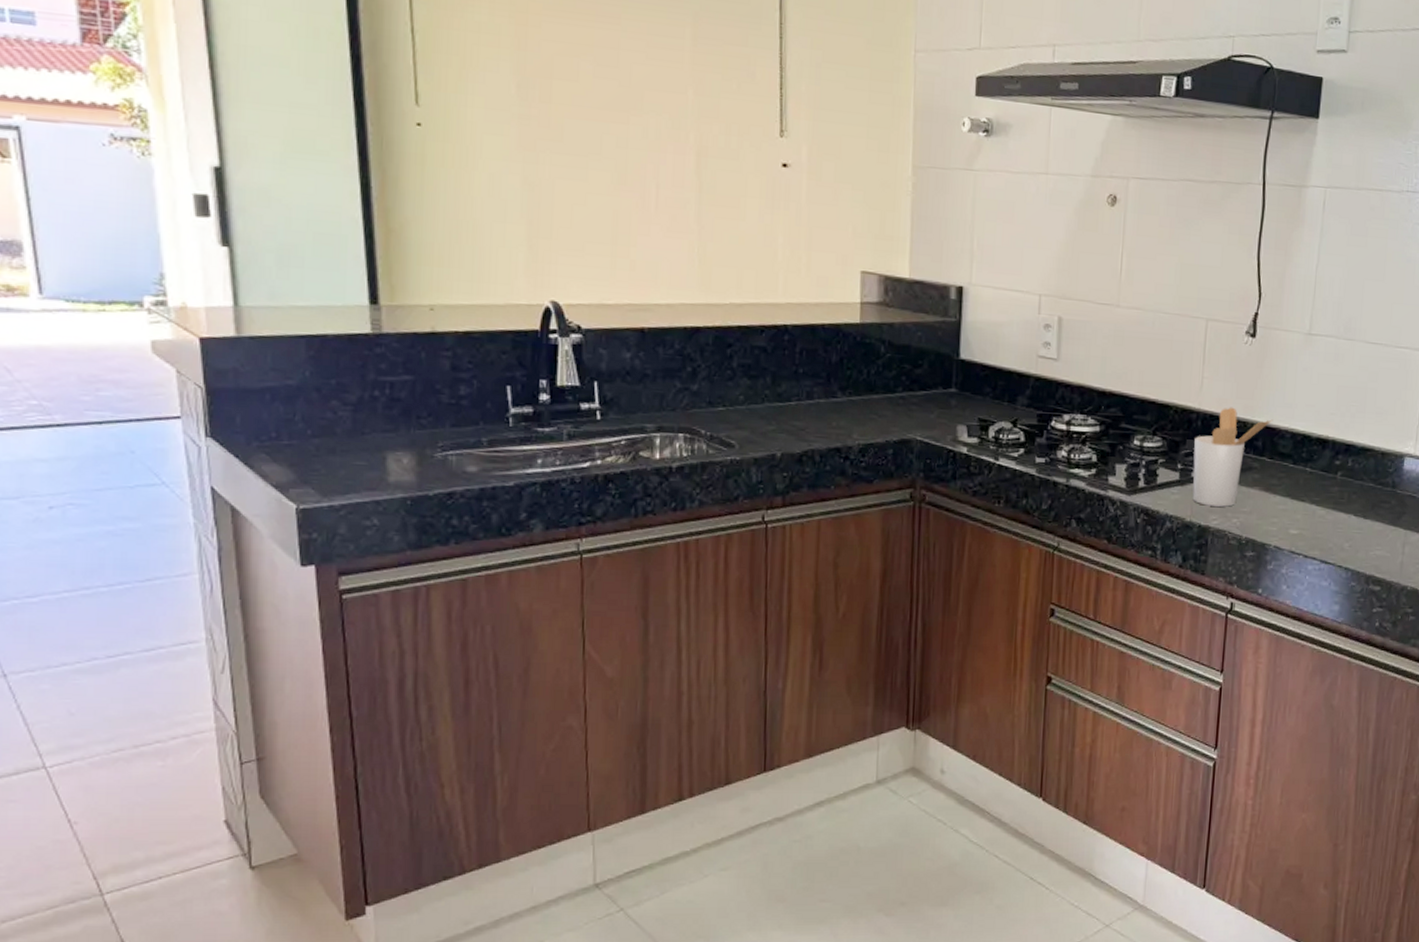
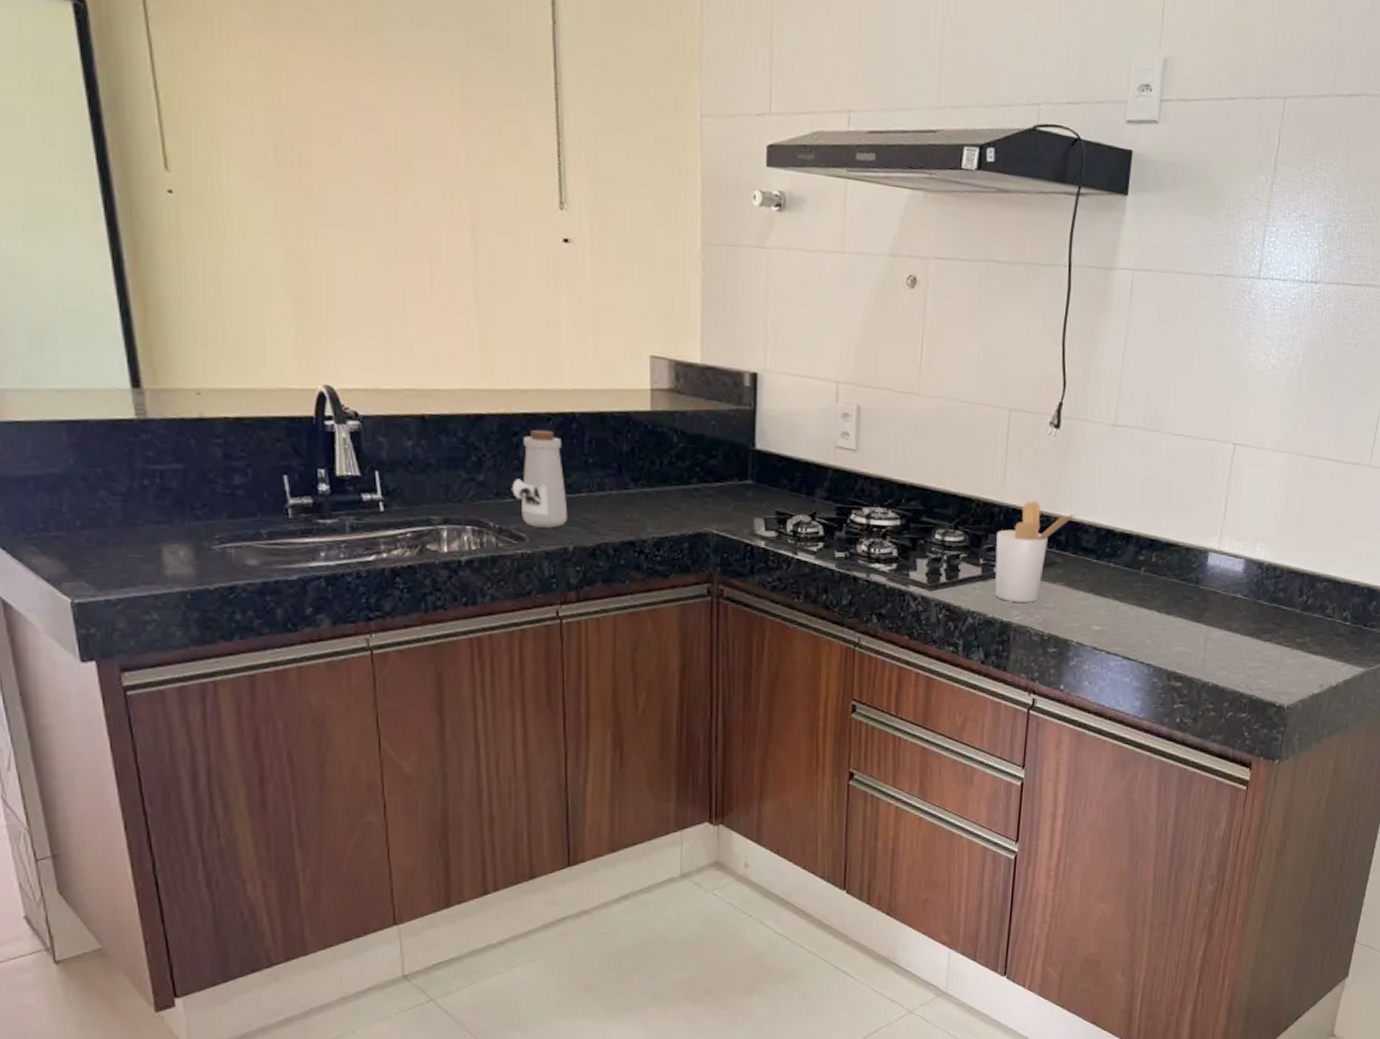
bottle: none [724,341,777,436] -> present [512,429,568,528]

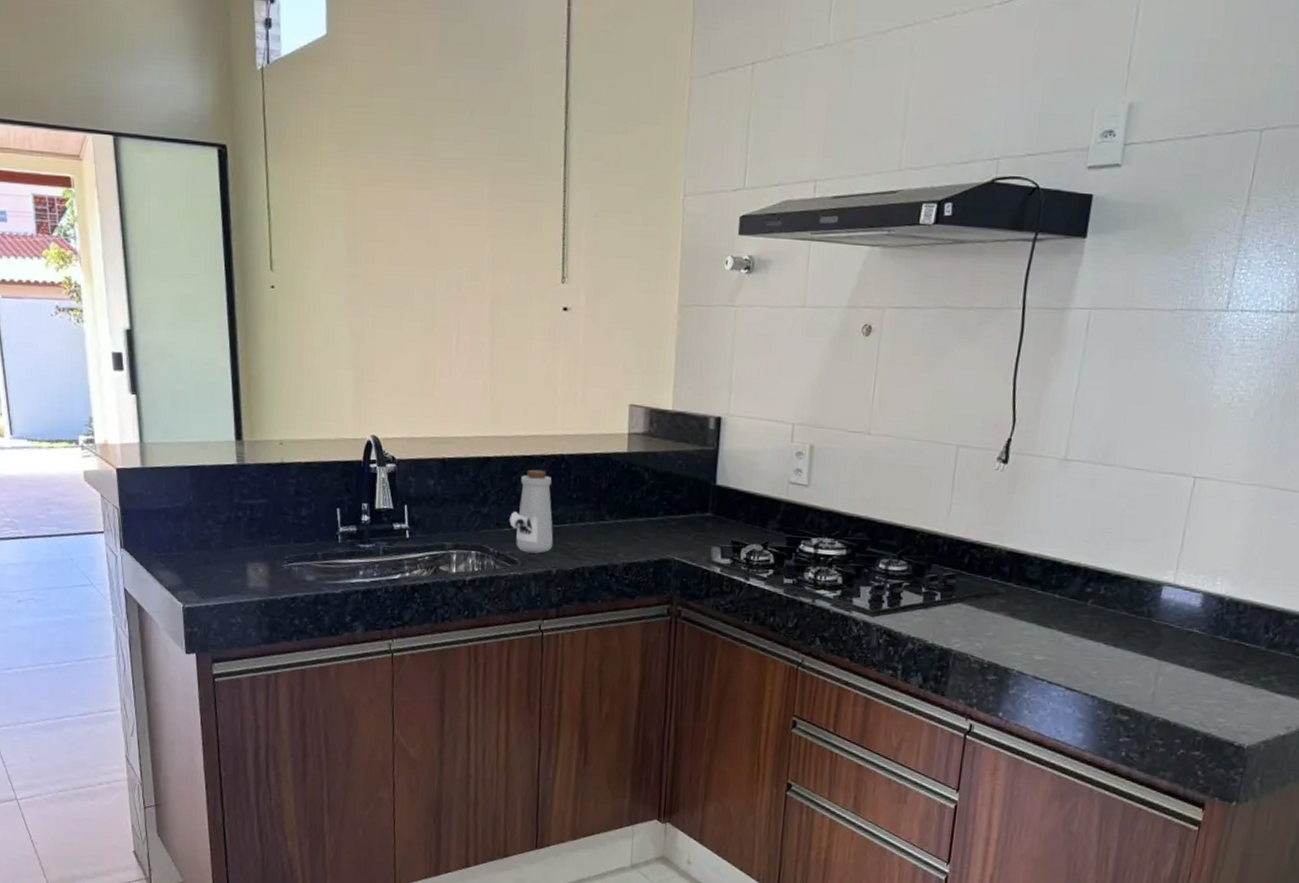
utensil holder: present [994,500,1077,603] -> none [935,532,1022,631]

